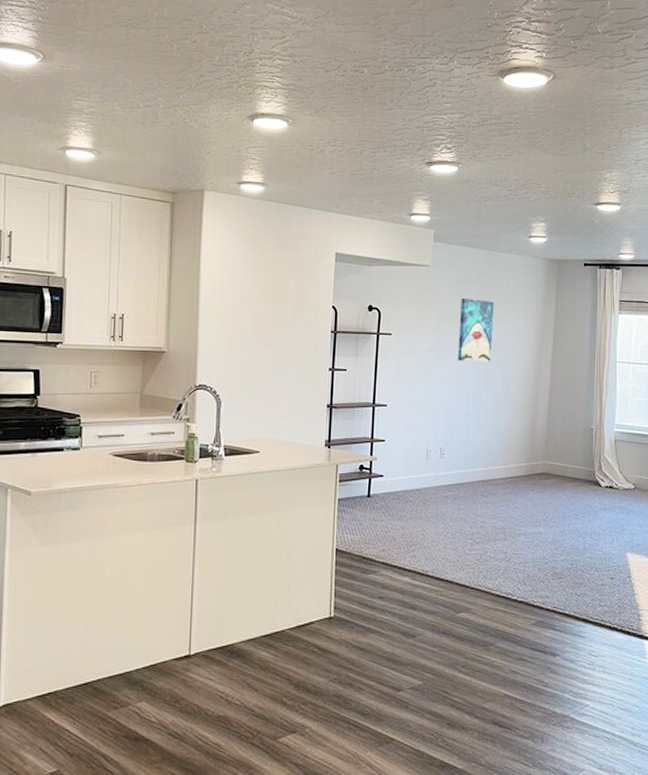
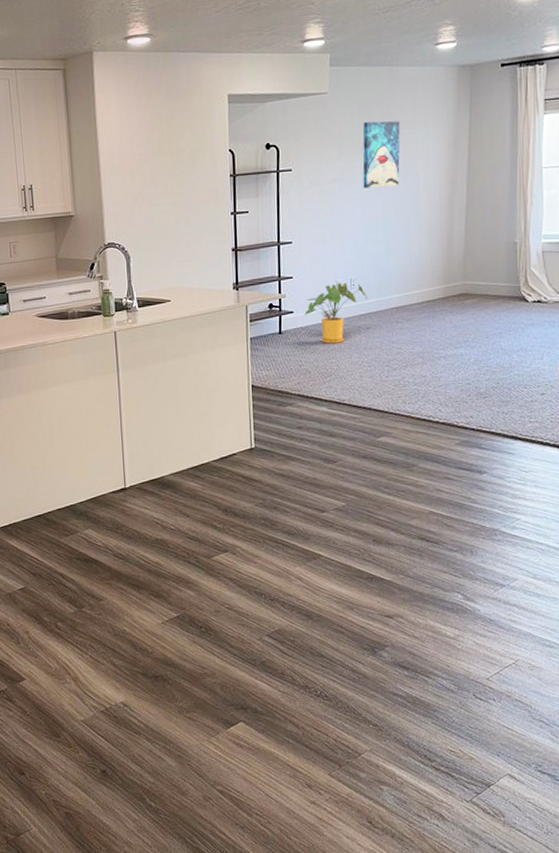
house plant: none [394,451,456,512] -> present [304,282,368,344]

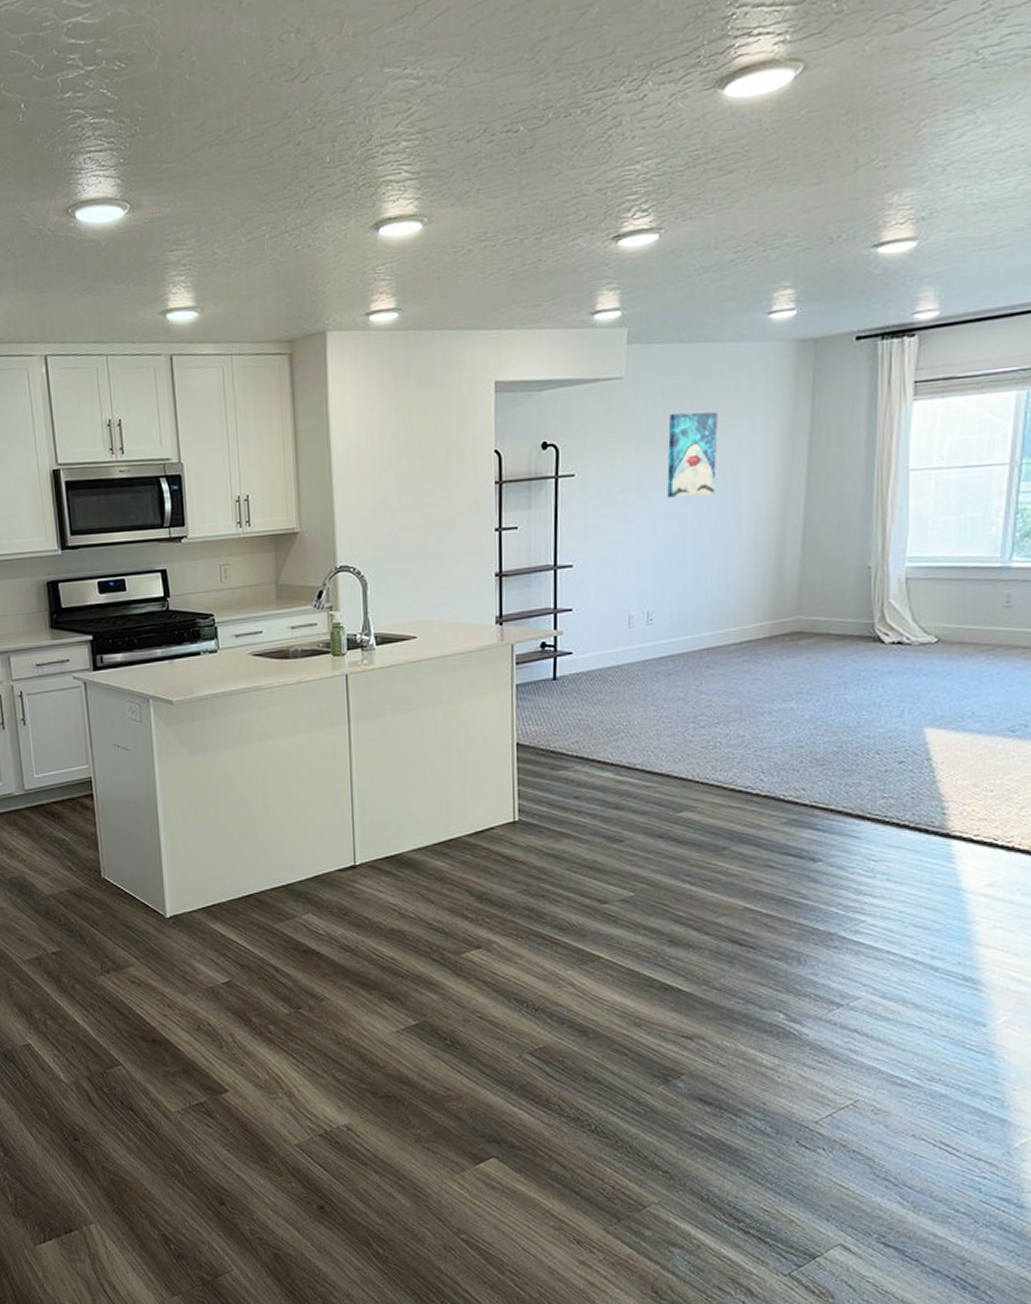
house plant: present [304,282,368,344] -> none [587,616,670,693]

